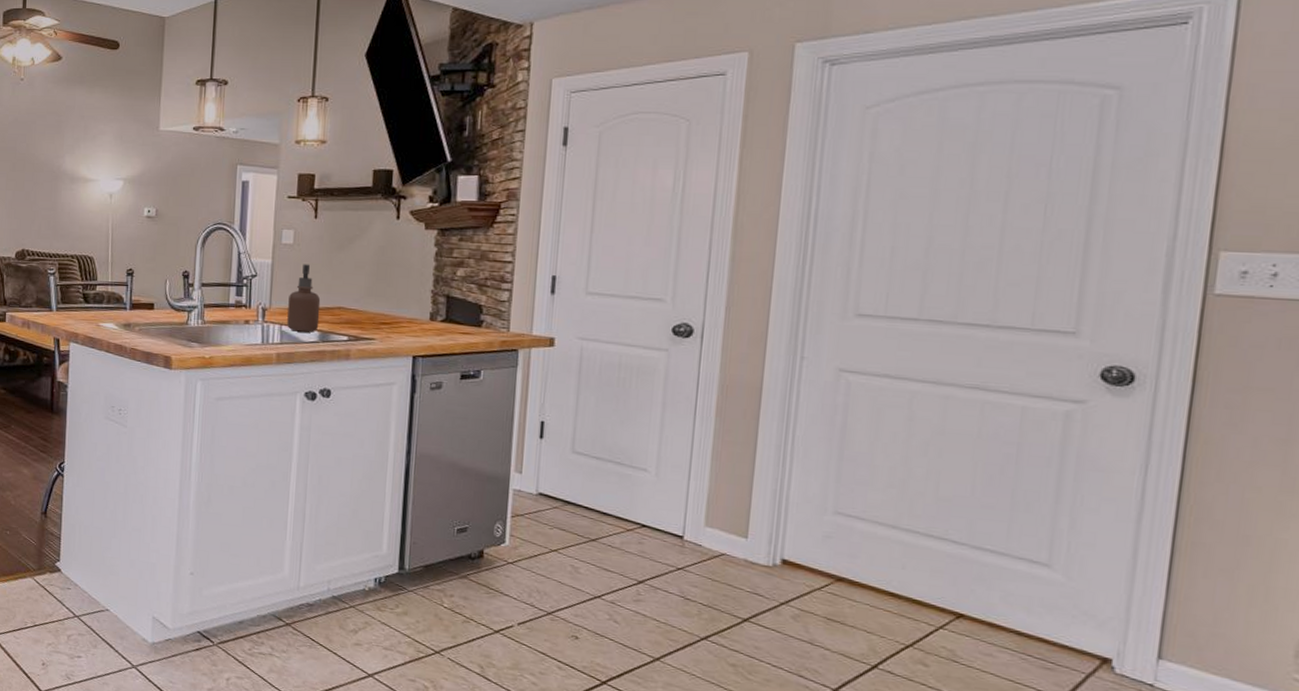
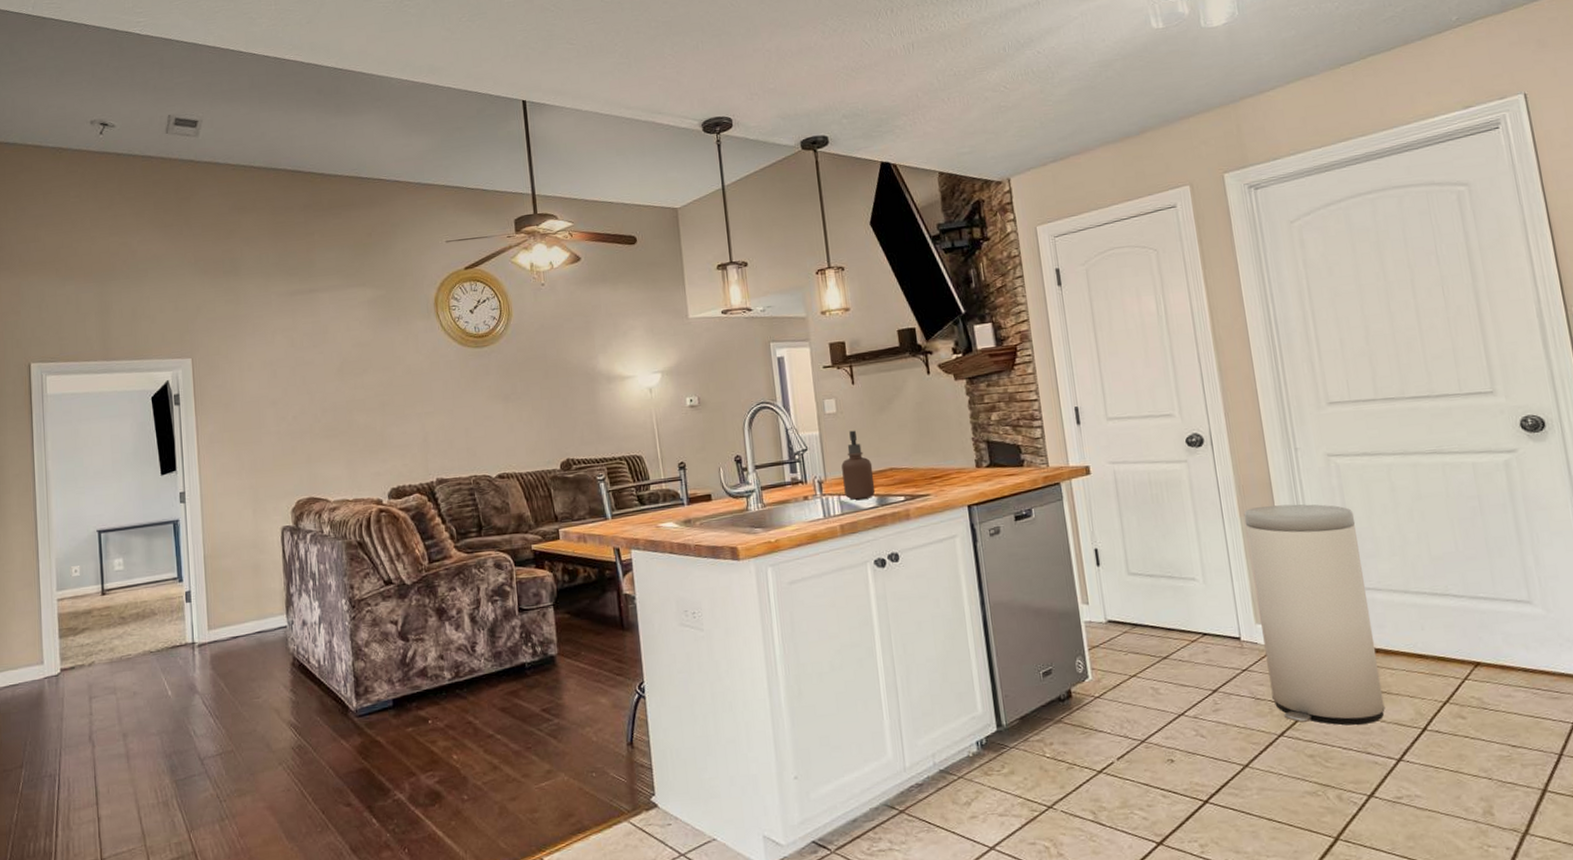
pedal bin: none [704,410,855,649] -> present [1243,504,1385,726]

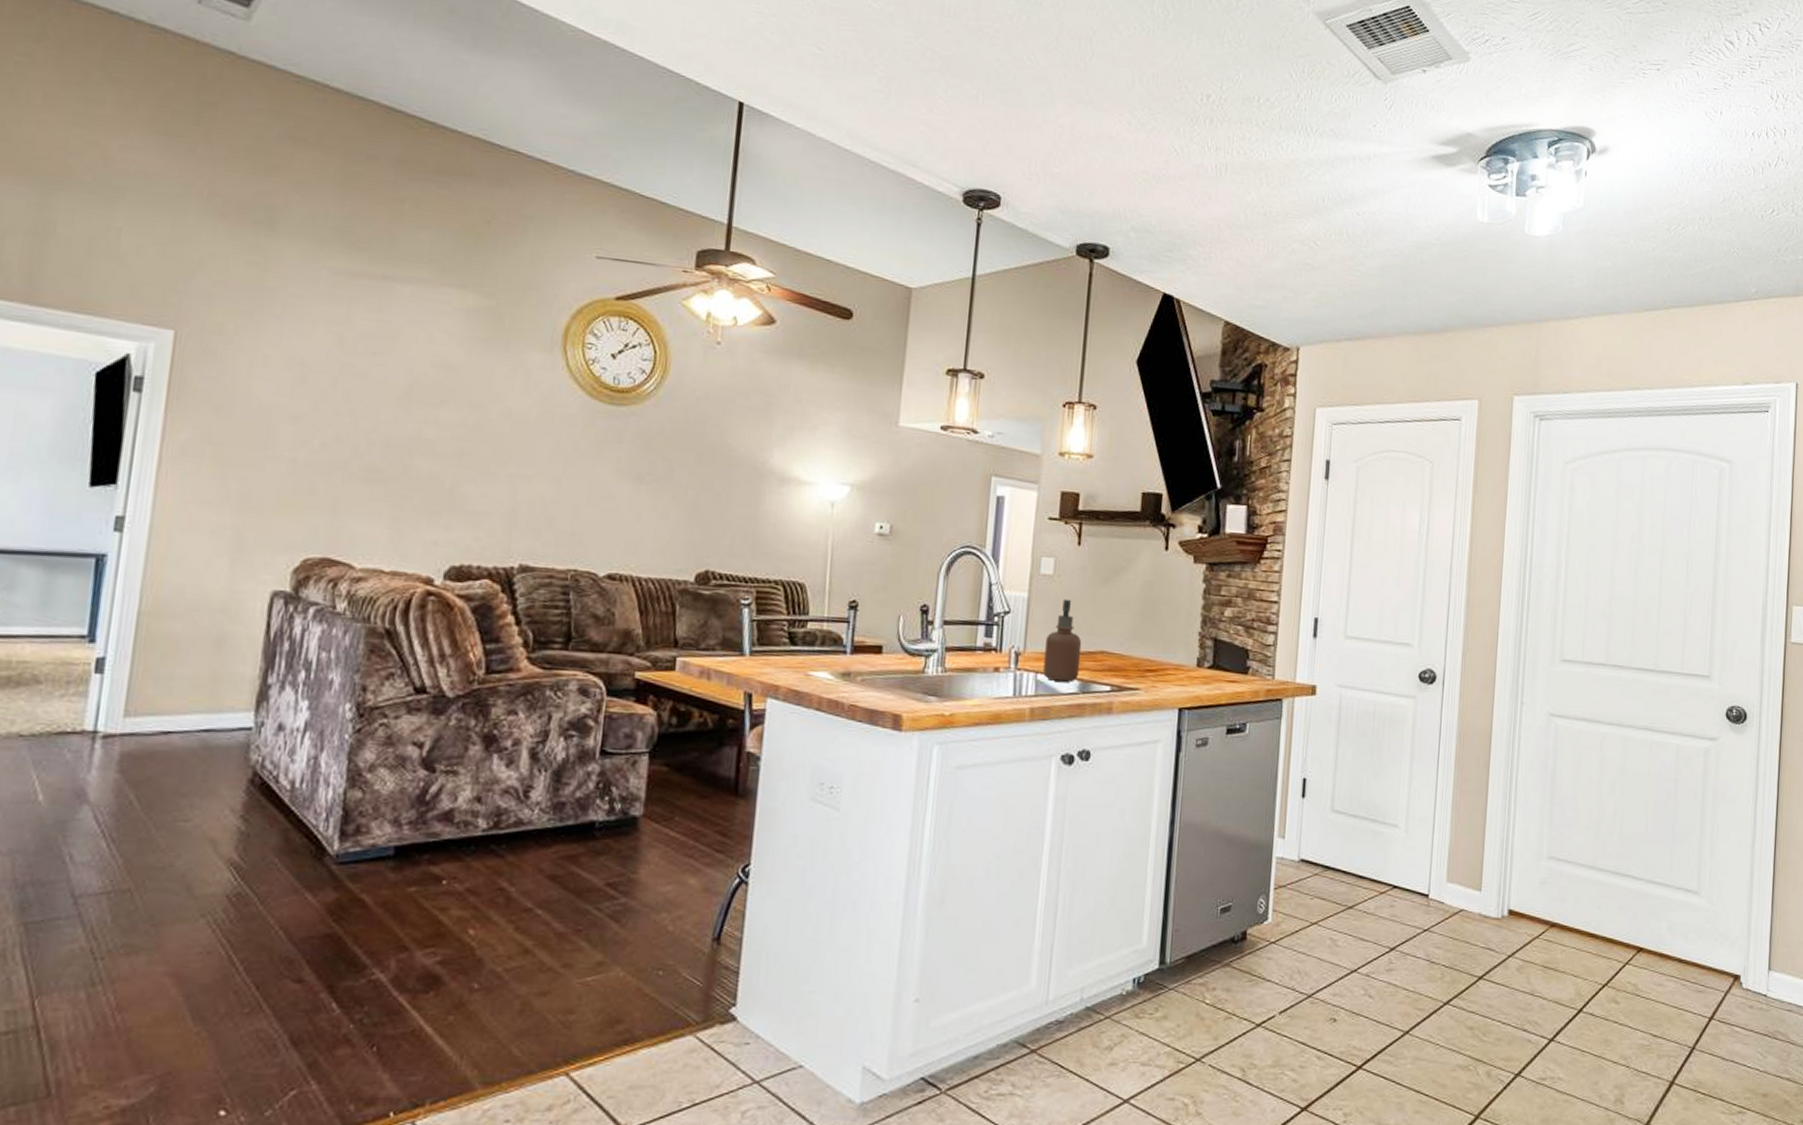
pedal bin: present [1243,504,1385,726] -> none [1446,758,1562,1000]

